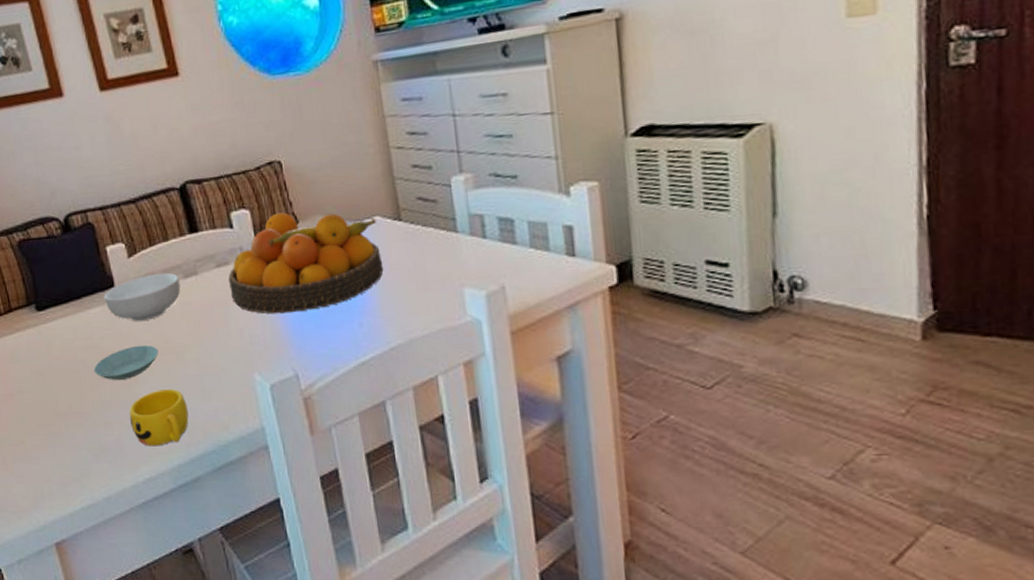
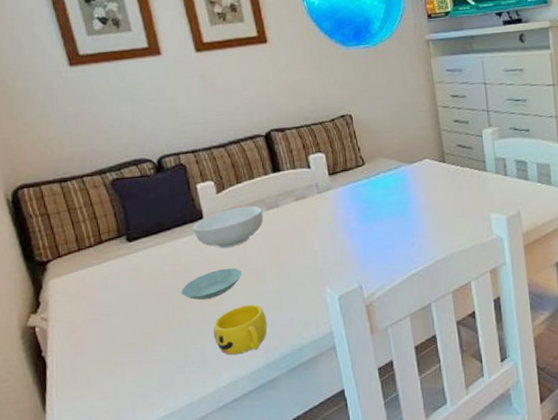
fruit bowl: present [228,212,384,314] -> none [305,156,432,238]

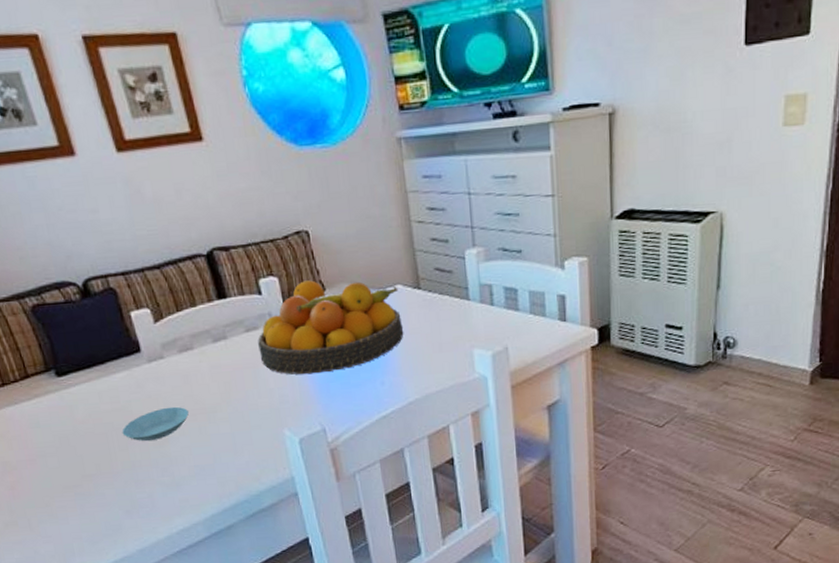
cereal bowl: present [193,205,264,249] -> none [129,337,210,385]
cup: present [213,304,268,356] -> none [160,447,221,501]
fruit bowl: none [305,156,432,238] -> present [258,280,404,375]

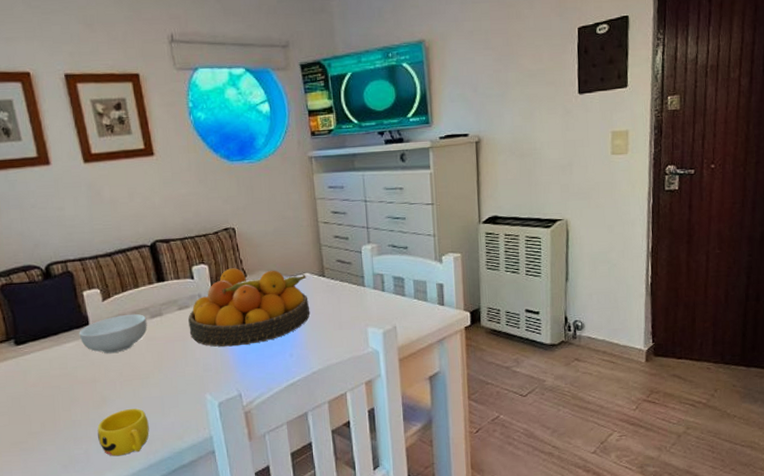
saucer: present [122,406,189,442] -> none [66,373,125,403]
cereal bowl: none [129,337,210,385] -> present [79,313,147,354]
cup: none [160,447,221,501] -> present [97,408,150,457]

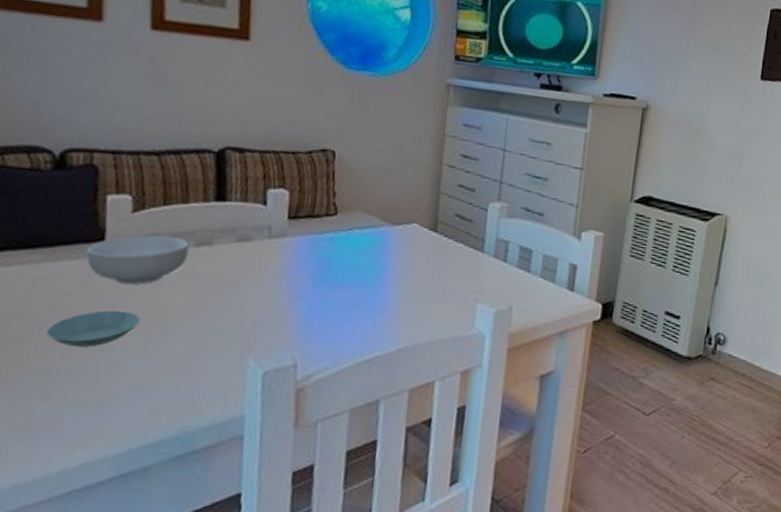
saucer: none [66,373,125,403] -> present [46,310,140,348]
cup: present [97,408,150,457] -> none [77,363,159,427]
fruit bowl: present [188,268,310,347] -> none [244,200,414,302]

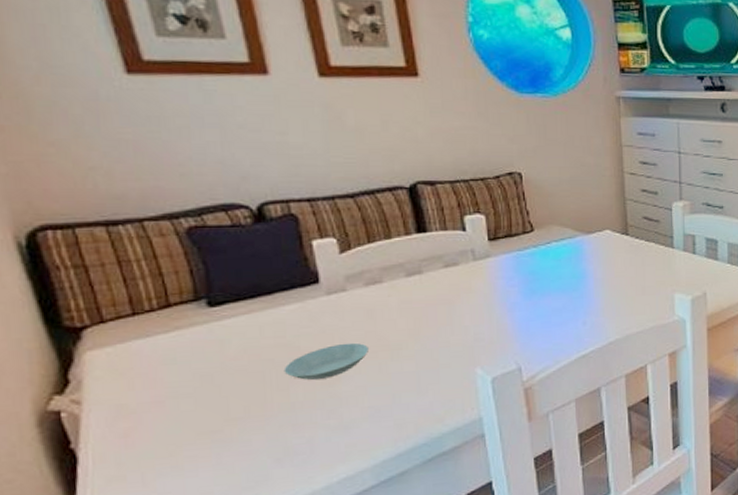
cereal bowl: present [86,235,190,285] -> none [304,270,401,320]

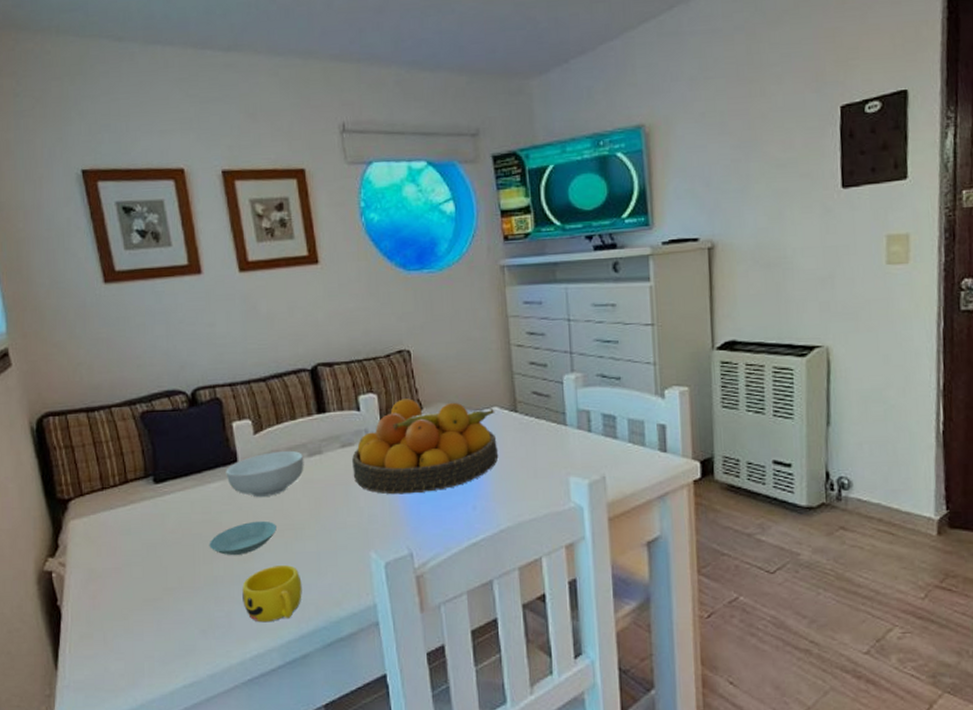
cereal bowl: none [304,270,401,320] -> present [226,450,304,498]
cup: none [327,386,399,446] -> present [242,565,302,623]
fruit bowl: none [457,220,609,313] -> present [352,398,499,495]

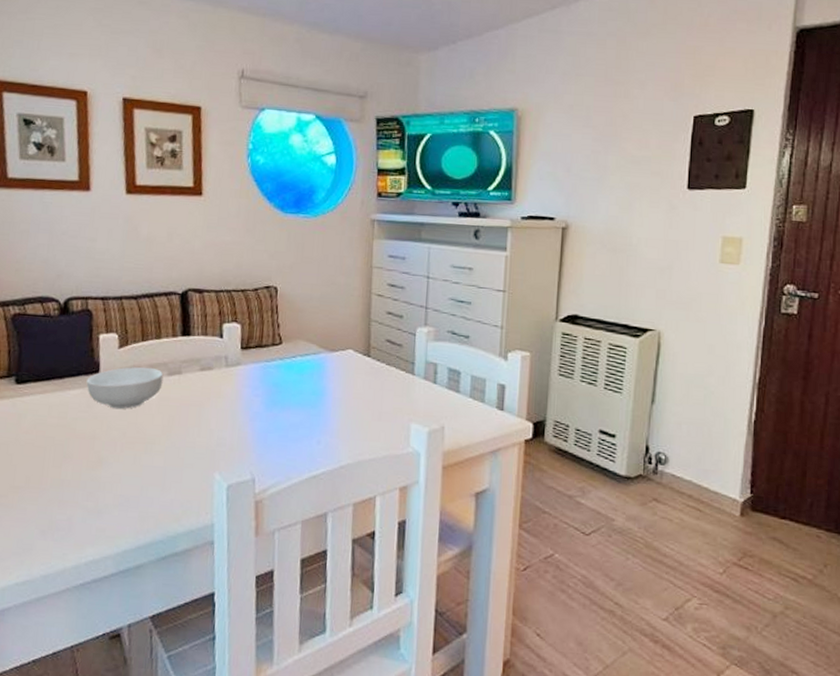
saucer: present [209,520,277,556] -> none [60,431,128,462]
cup: present [242,565,302,623] -> none [85,476,145,530]
fruit bowl: present [352,398,499,495] -> none [208,331,350,423]

